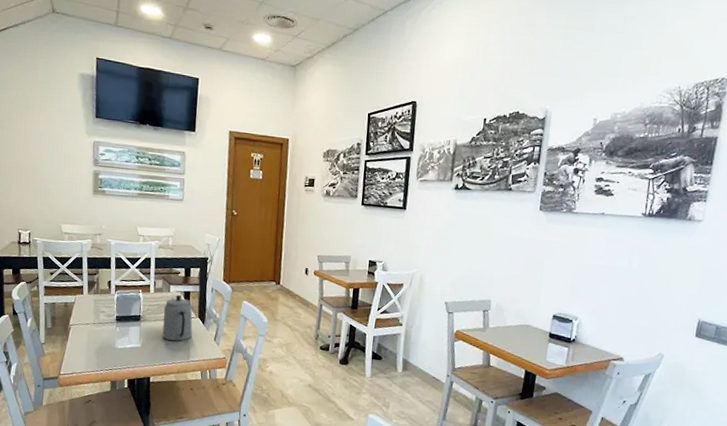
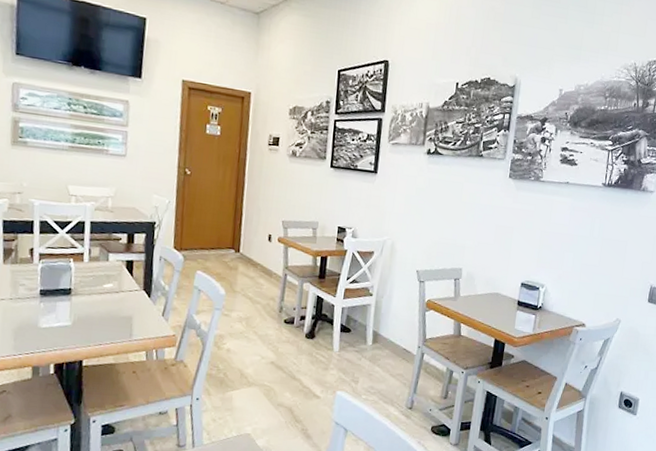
teapot: present [162,295,193,341] -> none [98,265,136,318]

